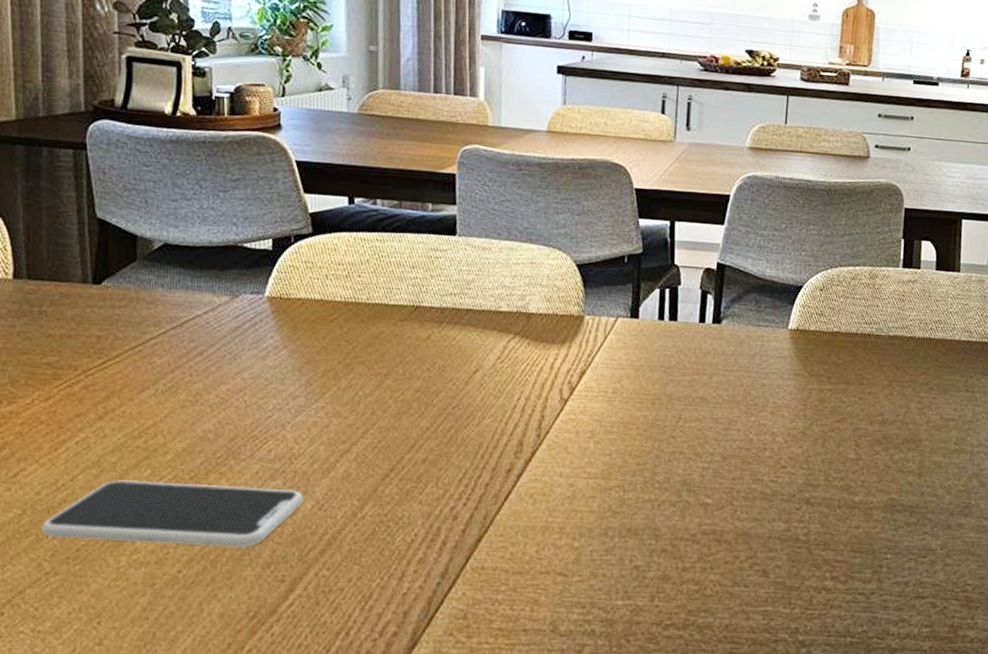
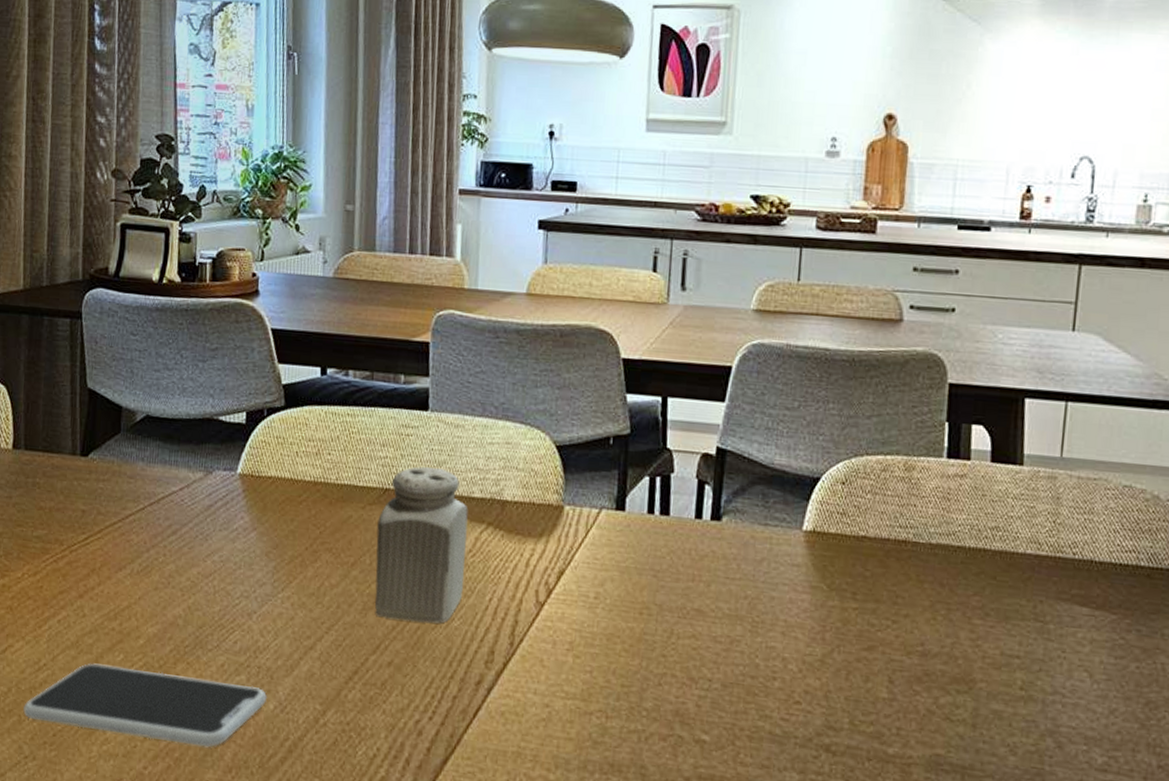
salt shaker: none [408,285,496,422] -> present [374,466,468,624]

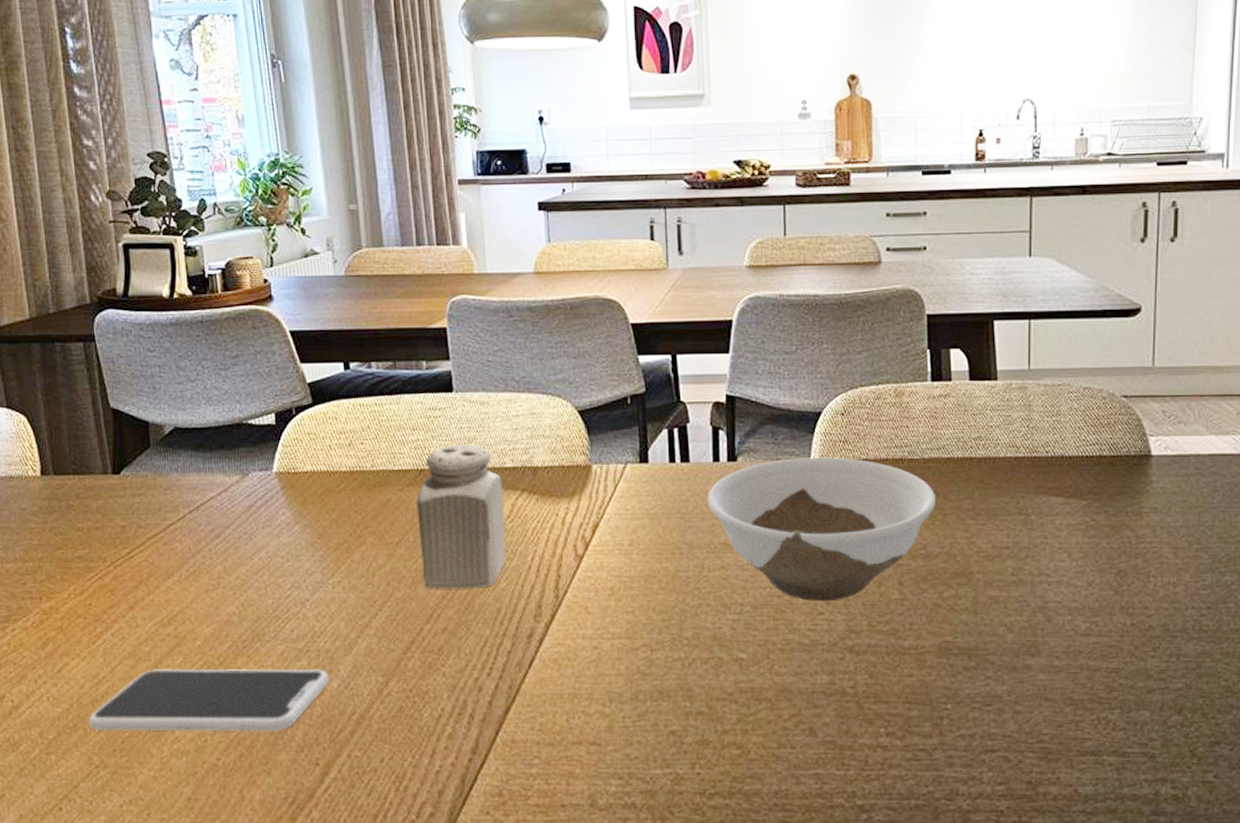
bowl: none [684,525,941,691] -> present [707,457,937,602]

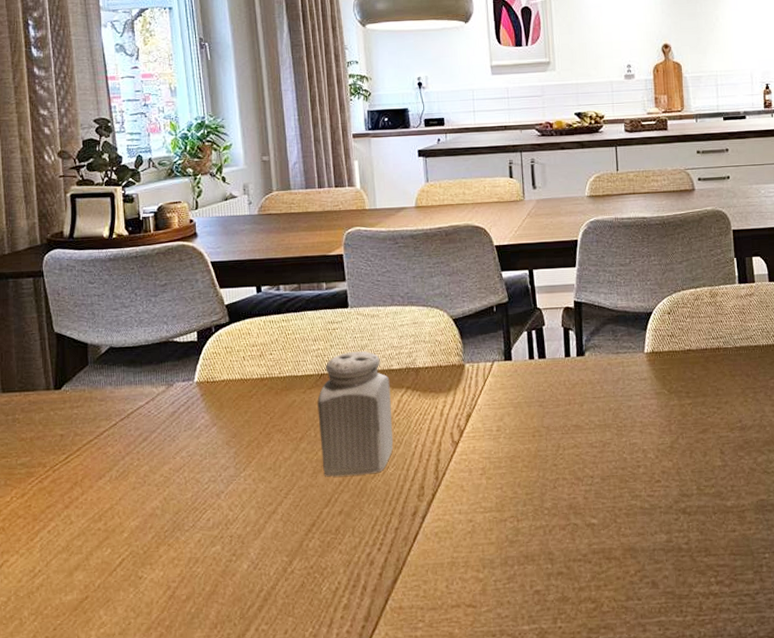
smartphone: present [88,668,330,732] -> none [24,553,241,620]
bowl: present [707,457,937,602] -> none [561,349,748,471]

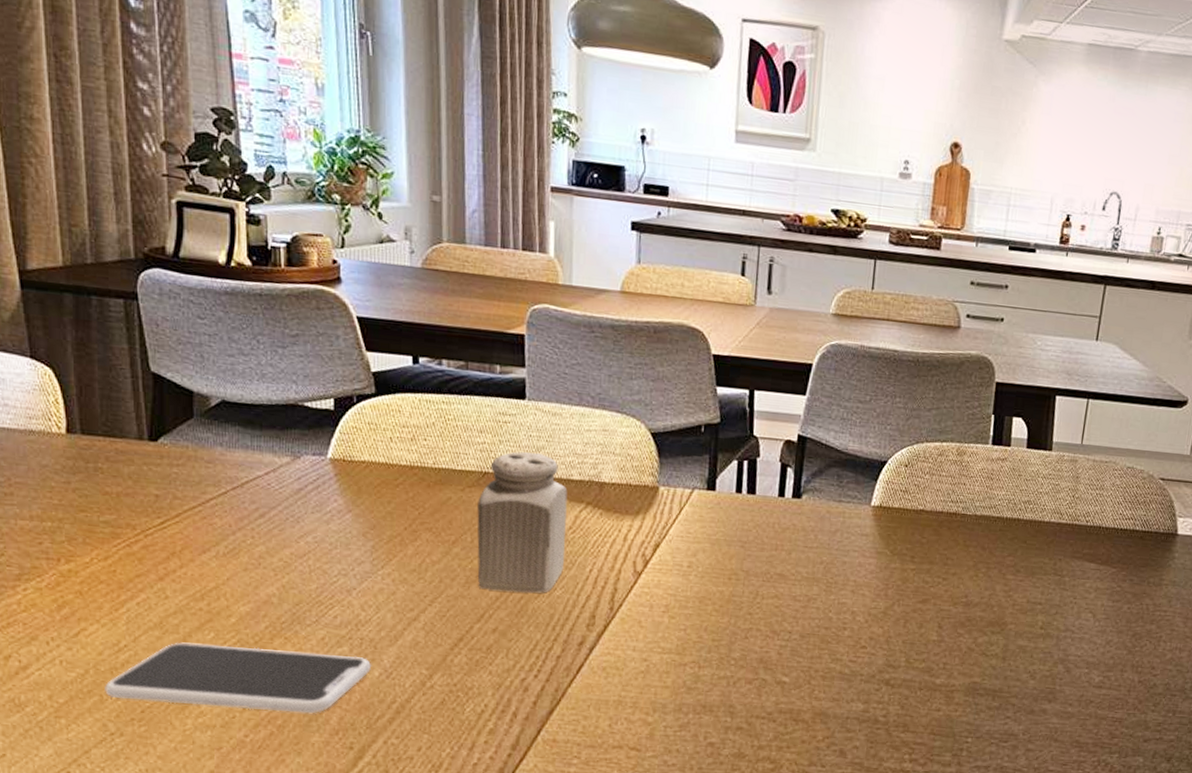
smartphone: none [24,553,241,620] -> present [105,642,372,714]

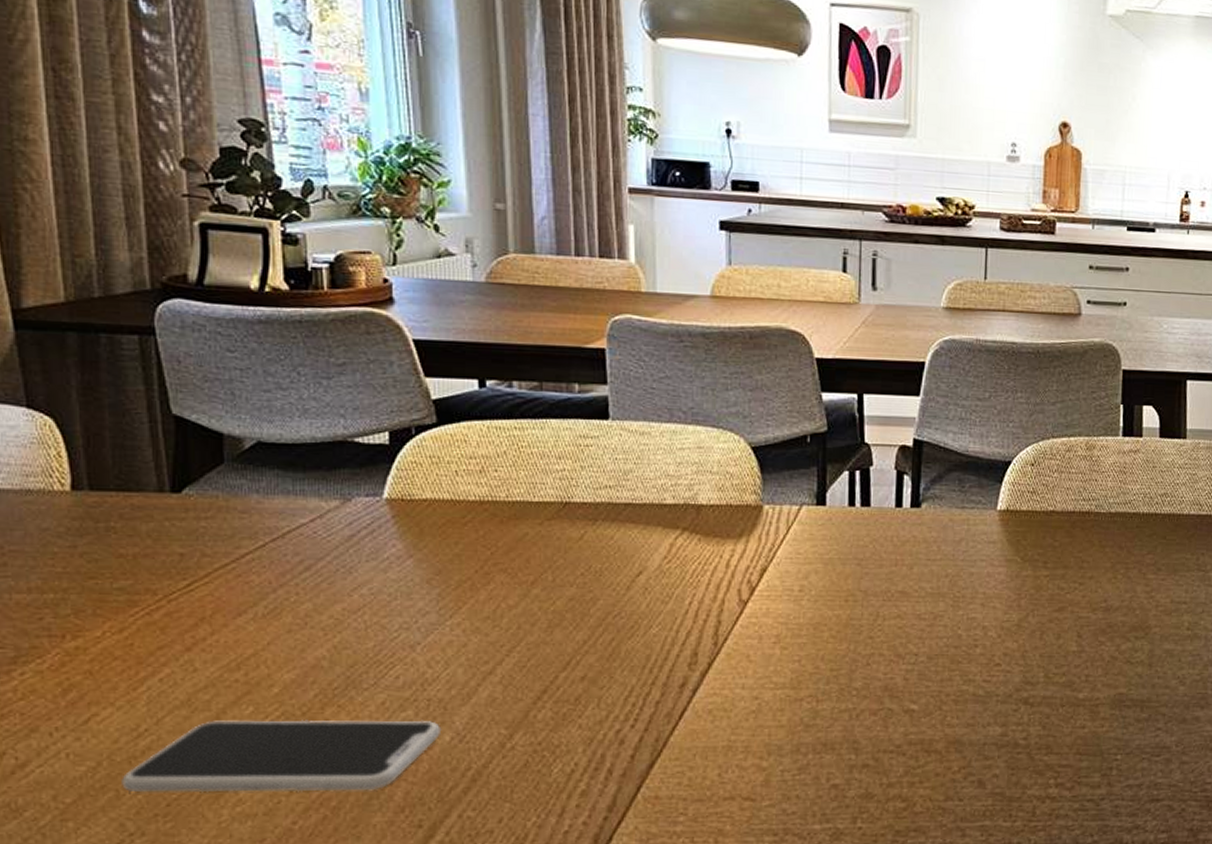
salt shaker: present [477,451,568,593] -> none [558,477,661,634]

